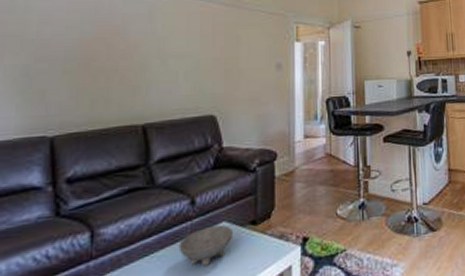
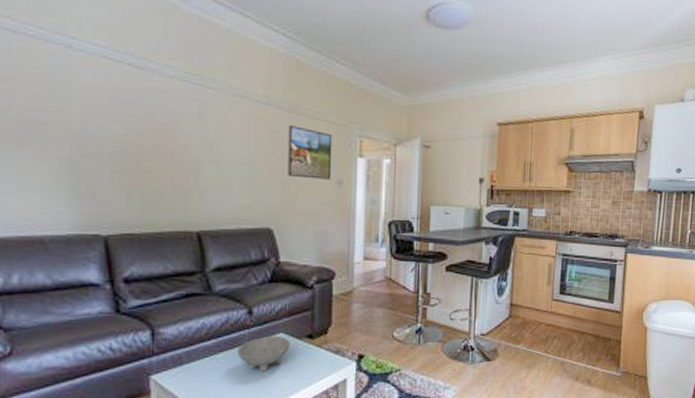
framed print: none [230,18,271,65] -> present [288,125,333,180]

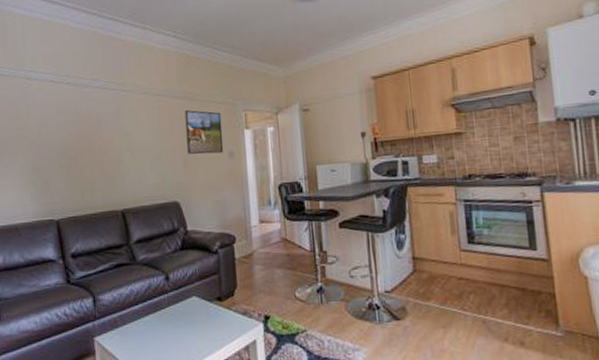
bowl: present [237,335,291,373] -> none [159,299,203,334]

